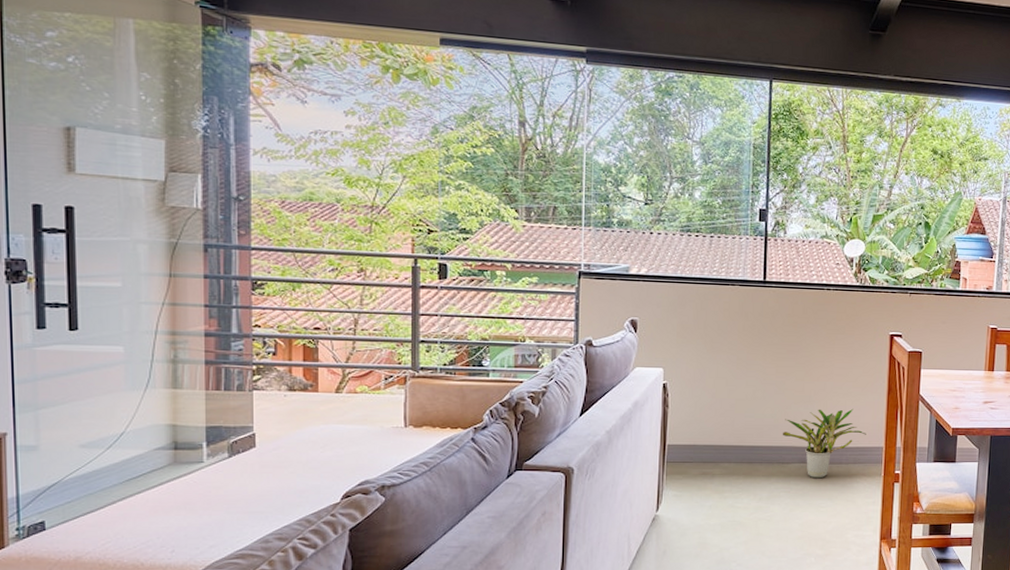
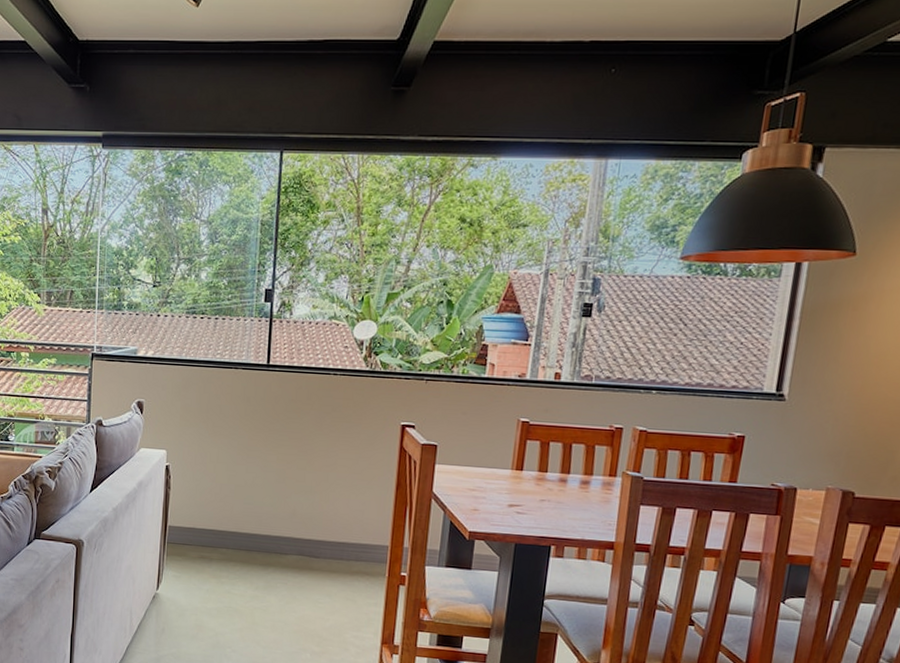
potted plant: present [782,408,866,479] -> none [281,500,371,573]

